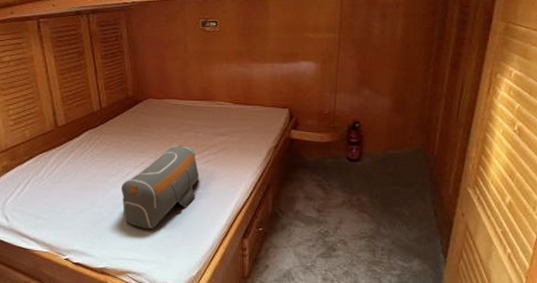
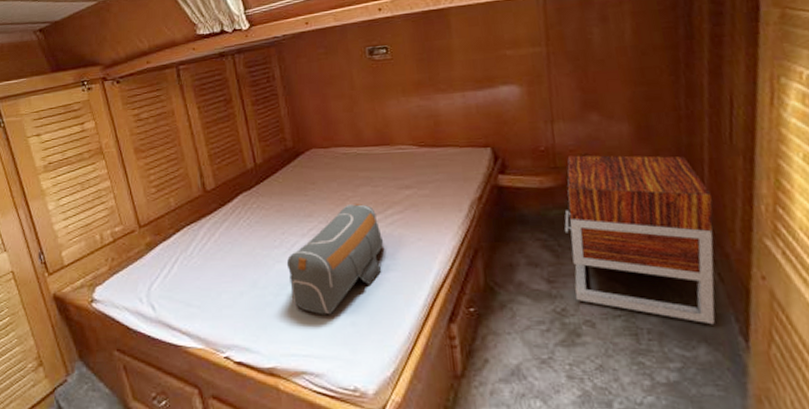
nightstand: none [335,119,439,246] -> present [564,155,716,325]

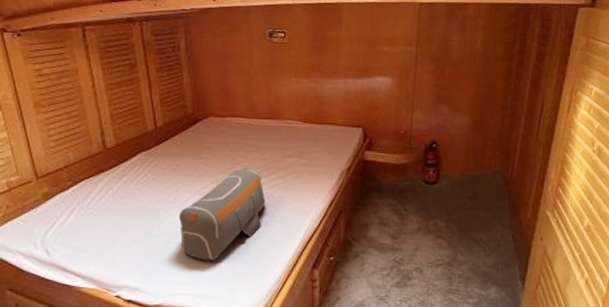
nightstand: present [564,155,716,325] -> none [411,139,518,272]

